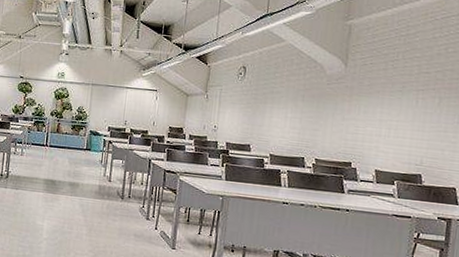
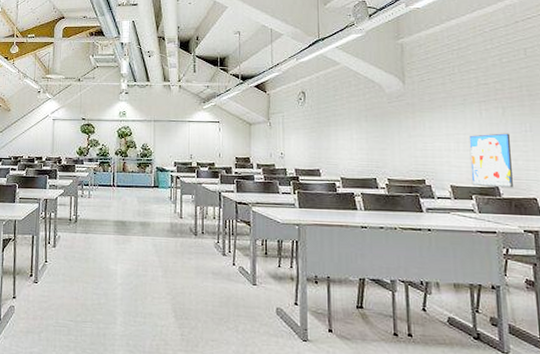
wall art: none [396,122,441,177] -> present [469,133,513,188]

